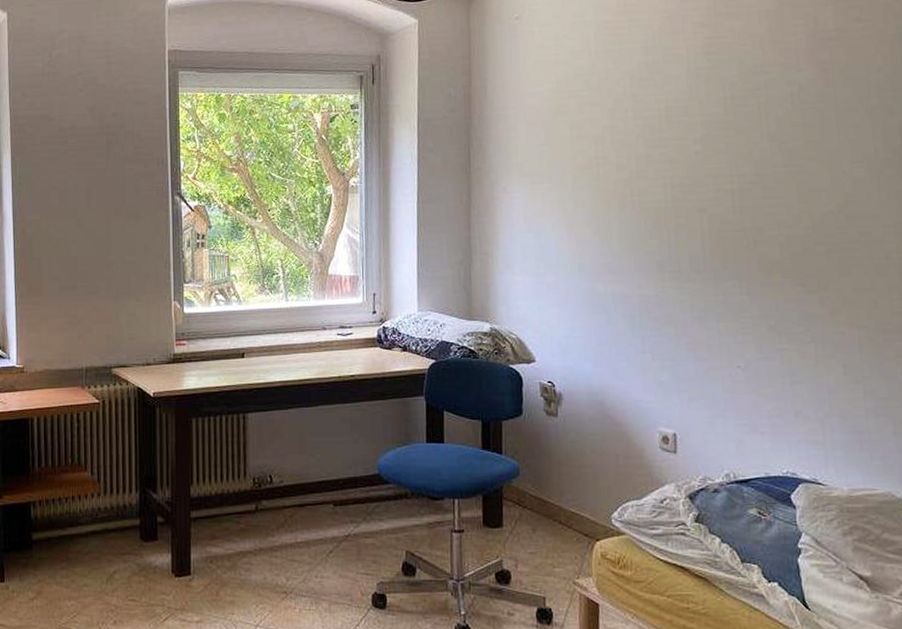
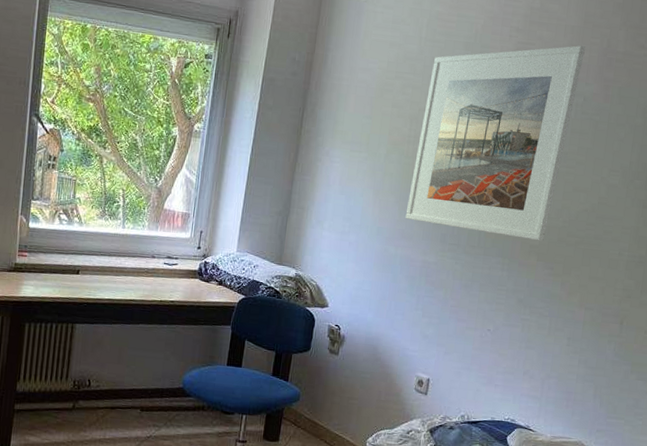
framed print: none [609,29,789,255] -> present [405,45,585,241]

